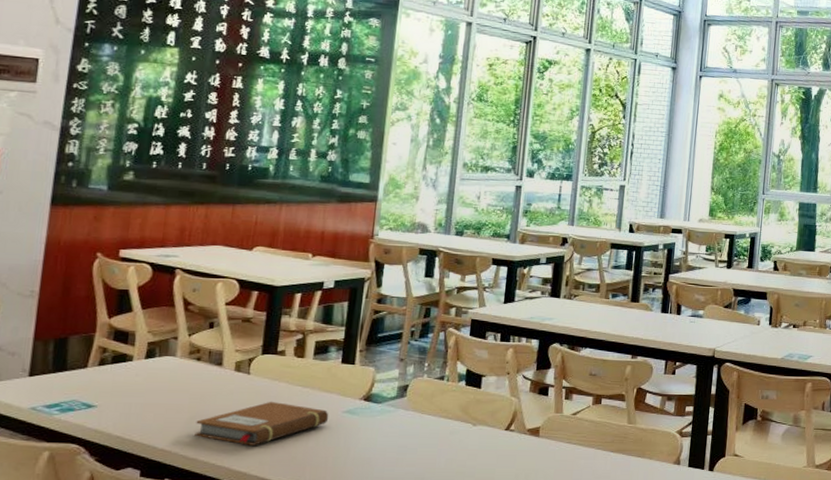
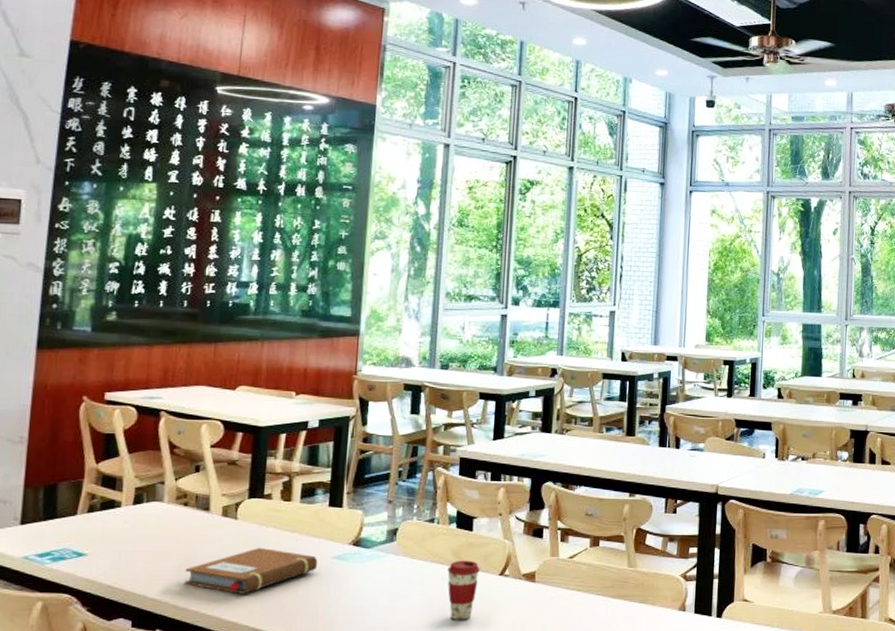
coffee cup: none [455,415,487,472] -> present [447,560,480,620]

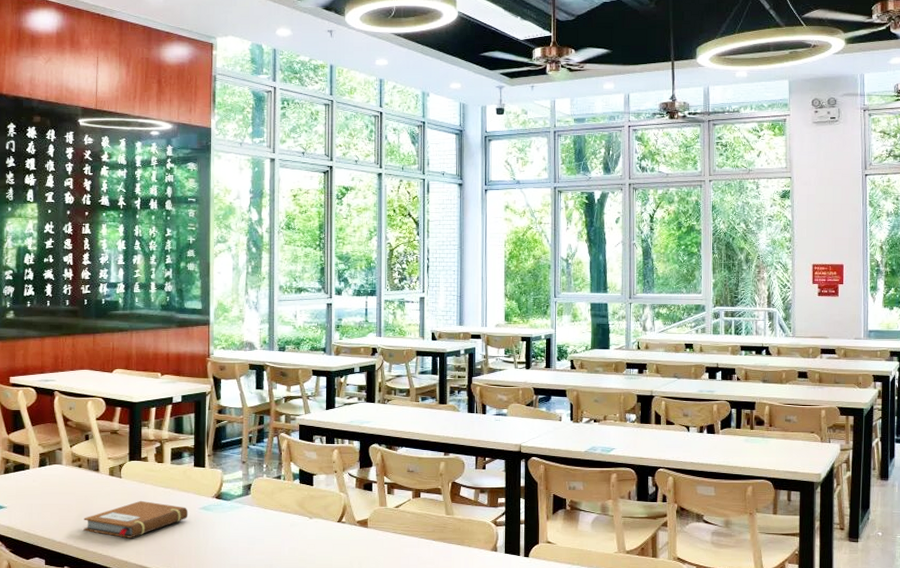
coffee cup: present [447,560,480,620] -> none [294,509,321,559]

